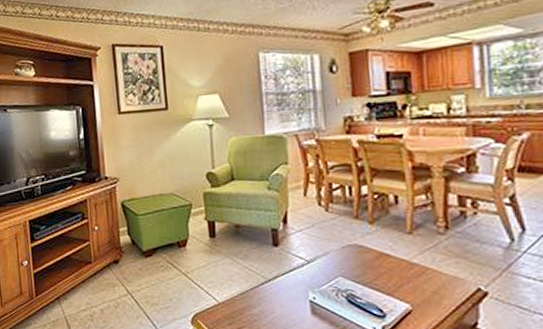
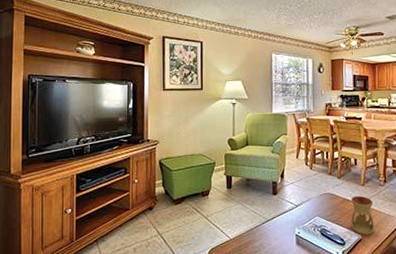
oil burner: none [392,249,433,305] -> present [351,196,375,235]

